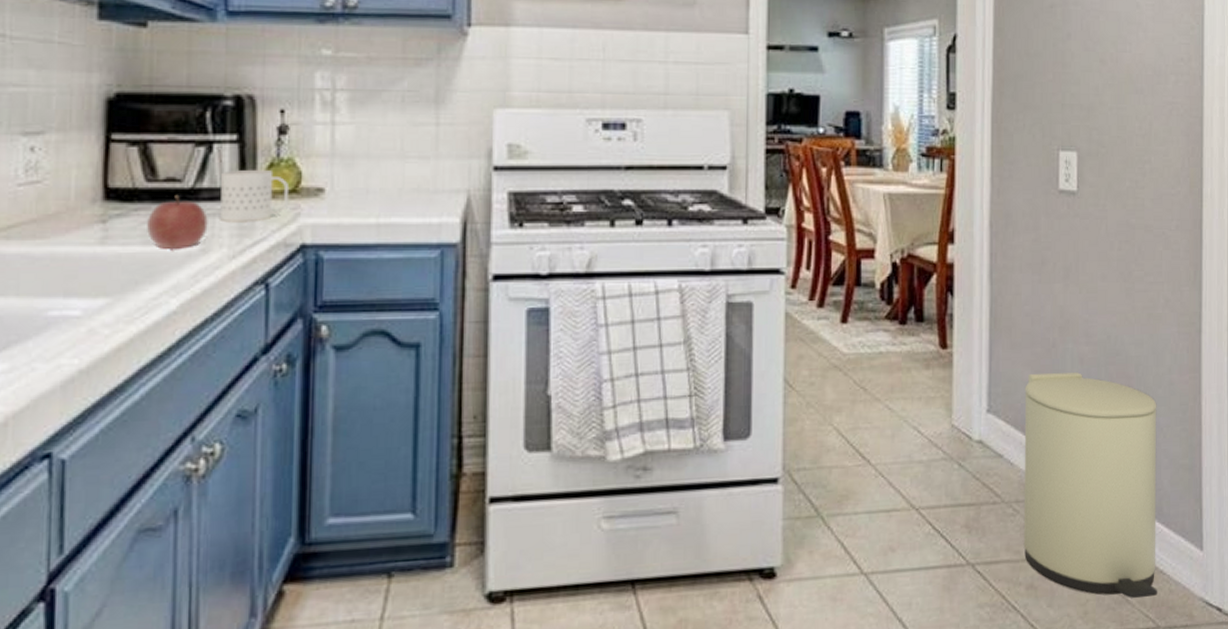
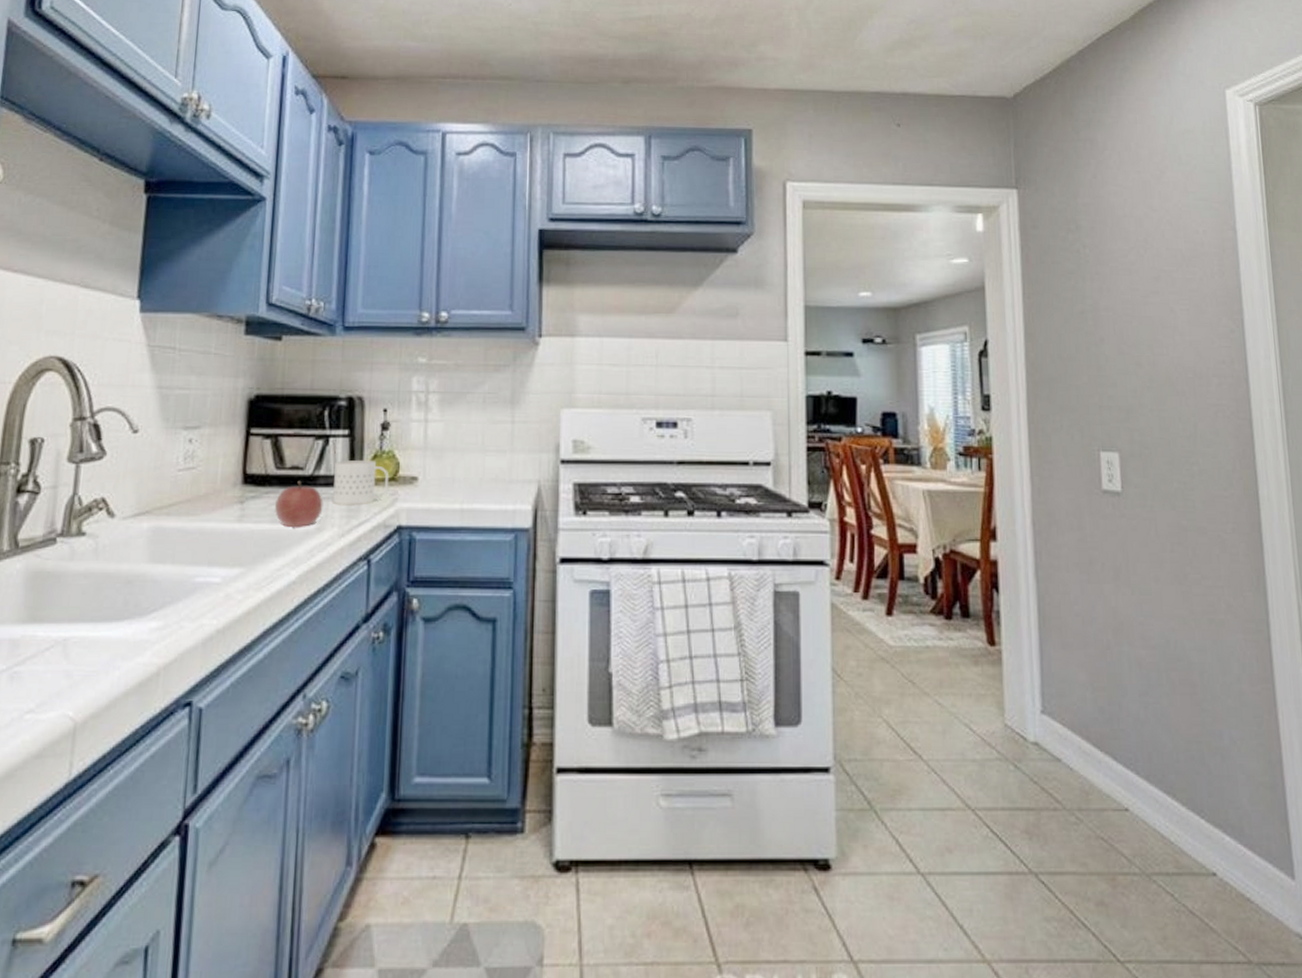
pedal bin: present [1023,372,1157,598] -> none [1080,676,1246,926]

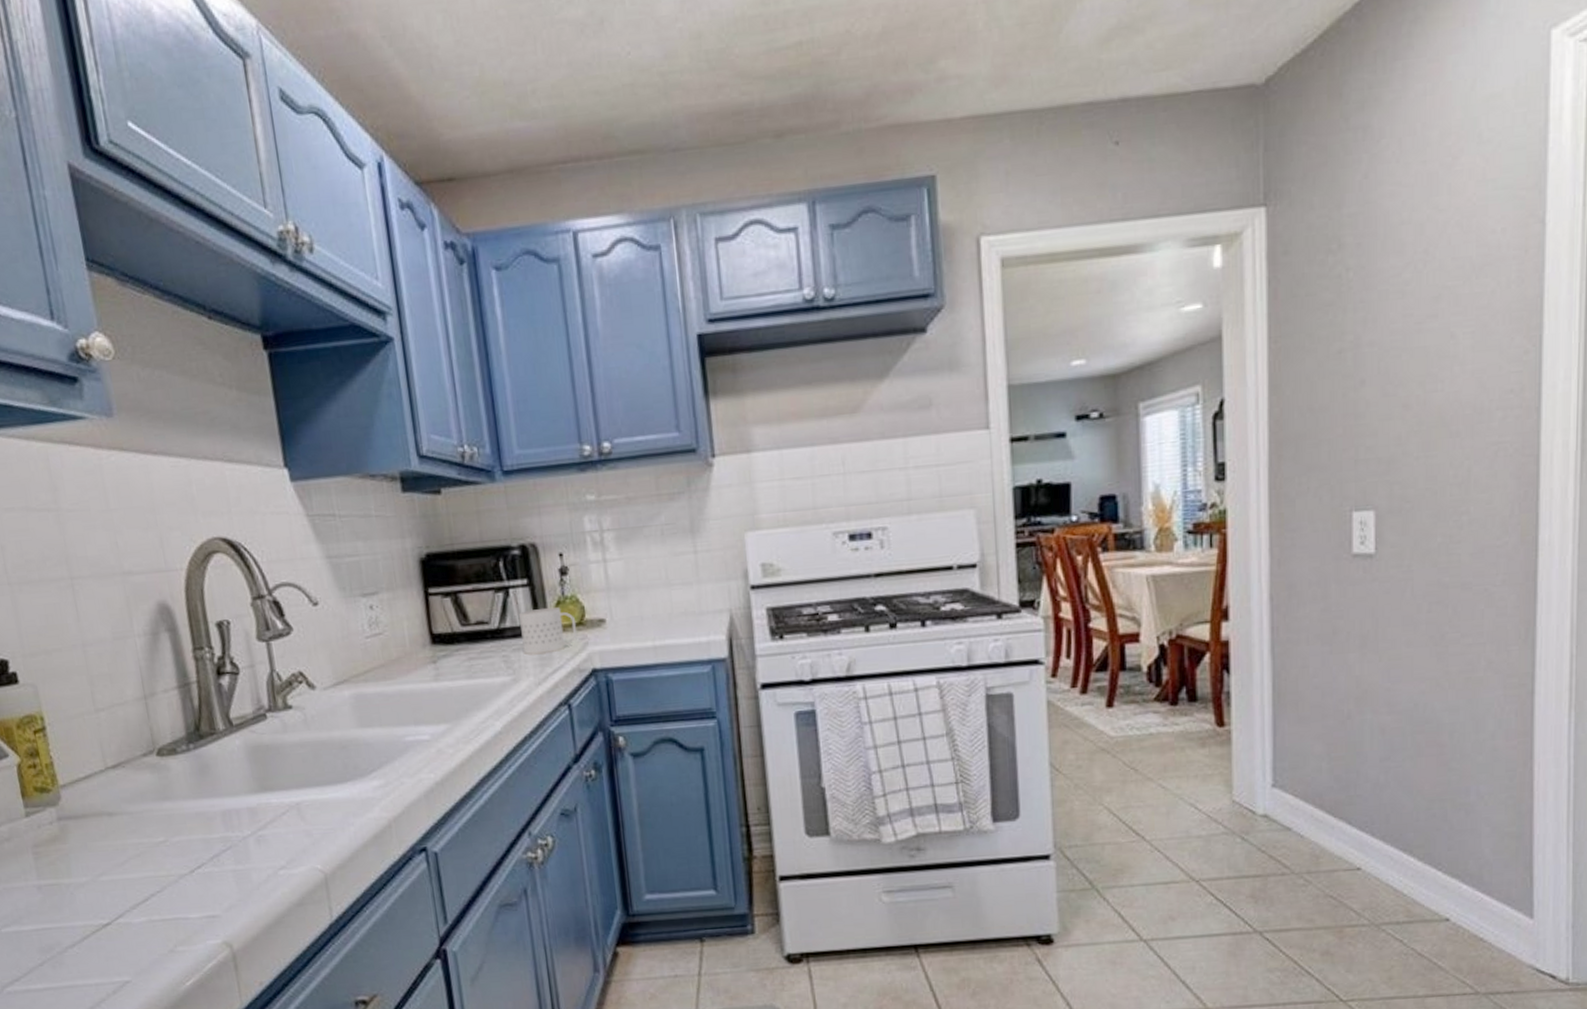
fruit: present [275,480,323,527] -> none [467,634,515,681]

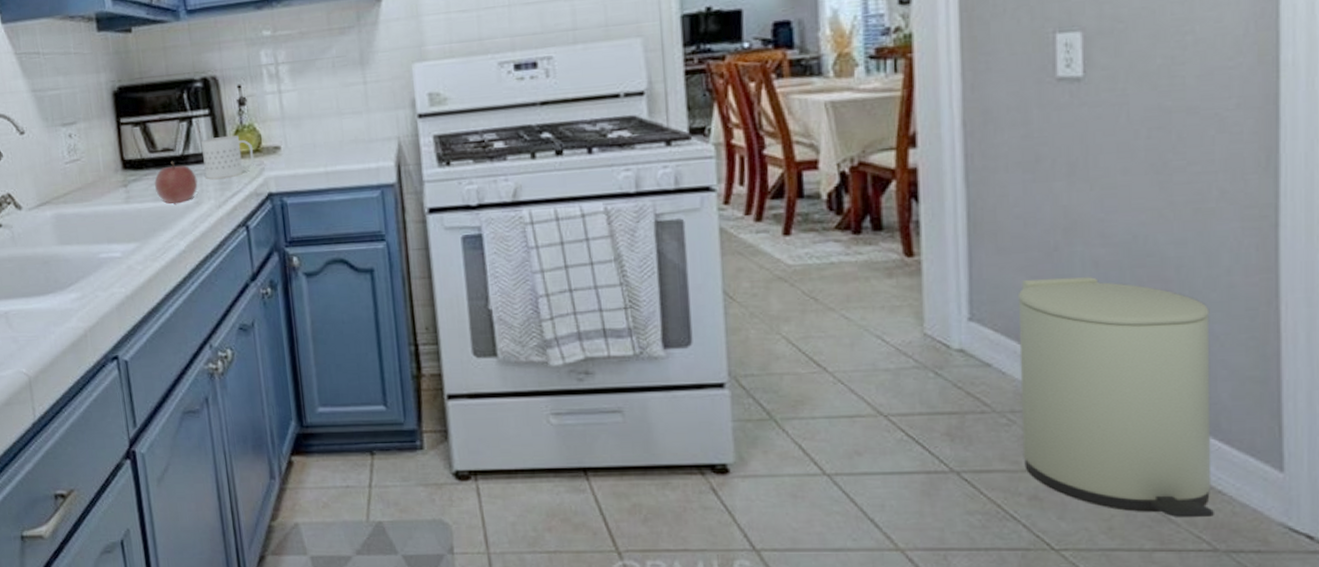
fruit: none [467,634,515,681] -> present [154,161,198,204]
pedal bin: none [1315,743,1477,965] -> present [1017,277,1214,517]

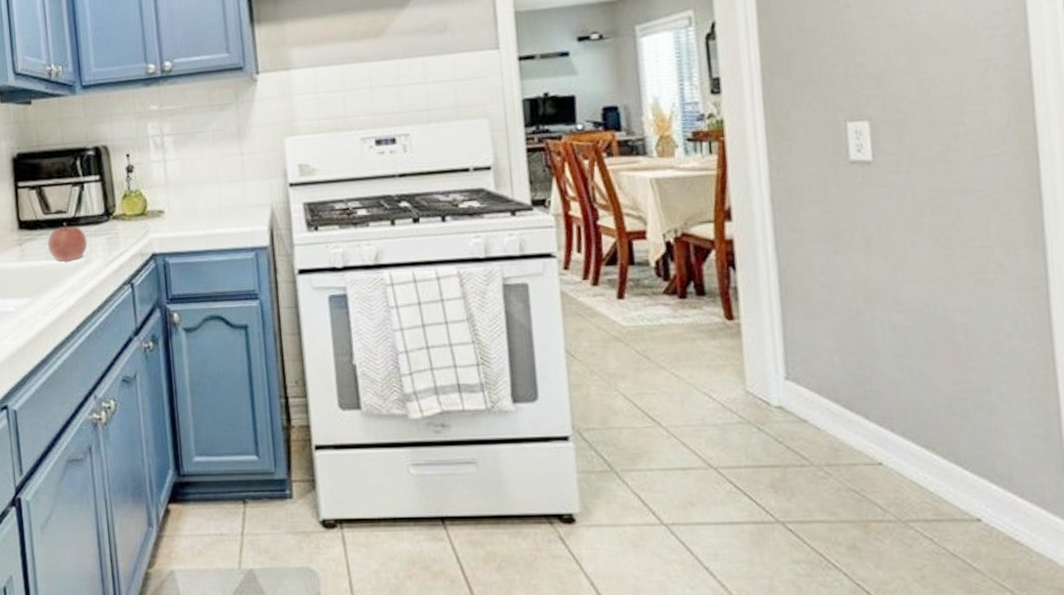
mug: present [200,135,255,181] -> none [91,199,141,241]
pedal bin: present [1017,277,1214,517] -> none [827,340,1014,566]

